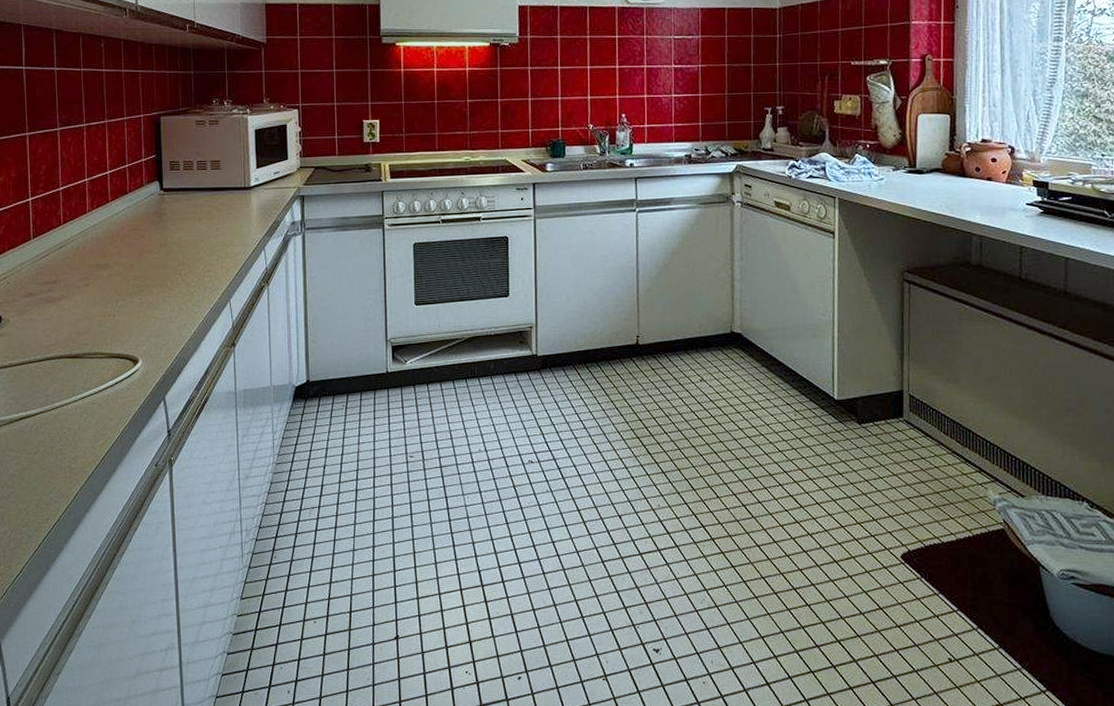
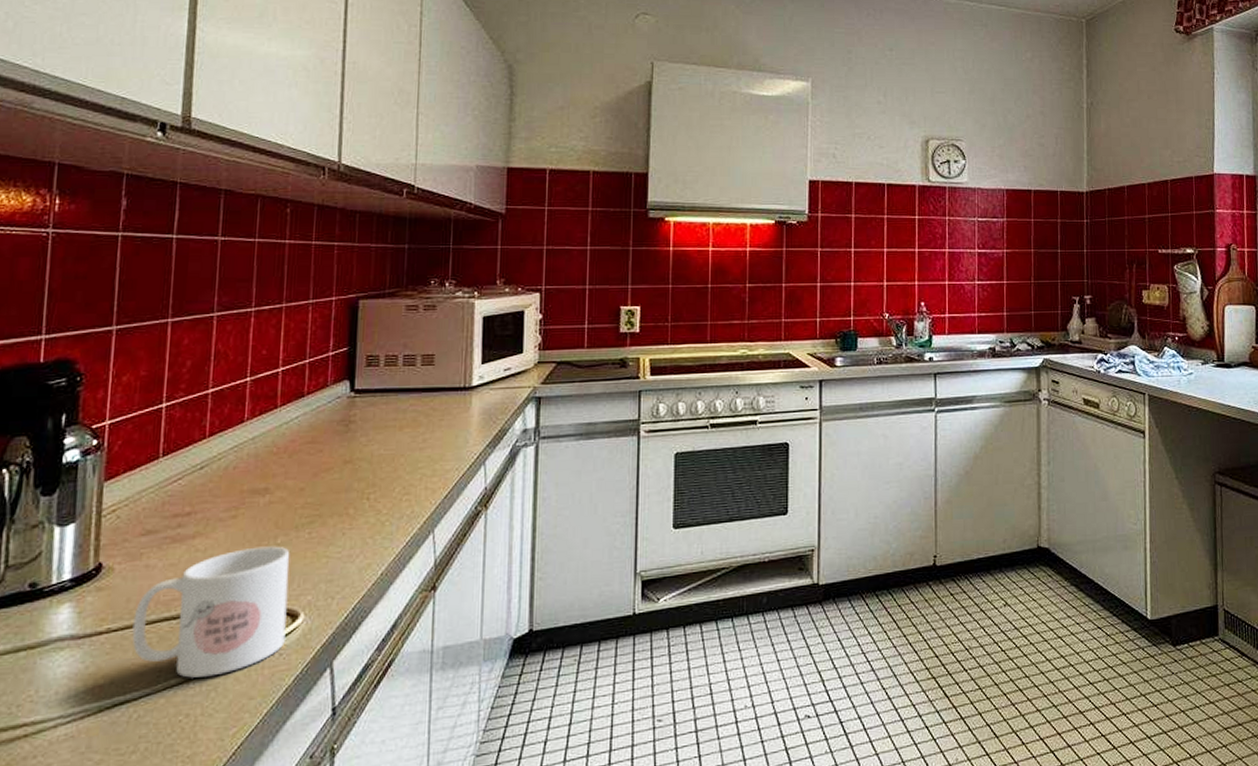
mug: none [26,308,130,402] -> present [132,546,290,678]

